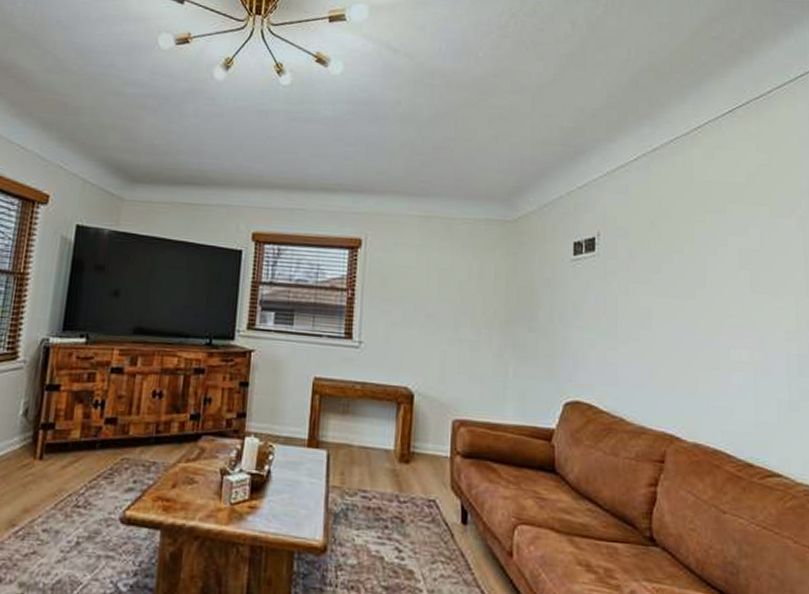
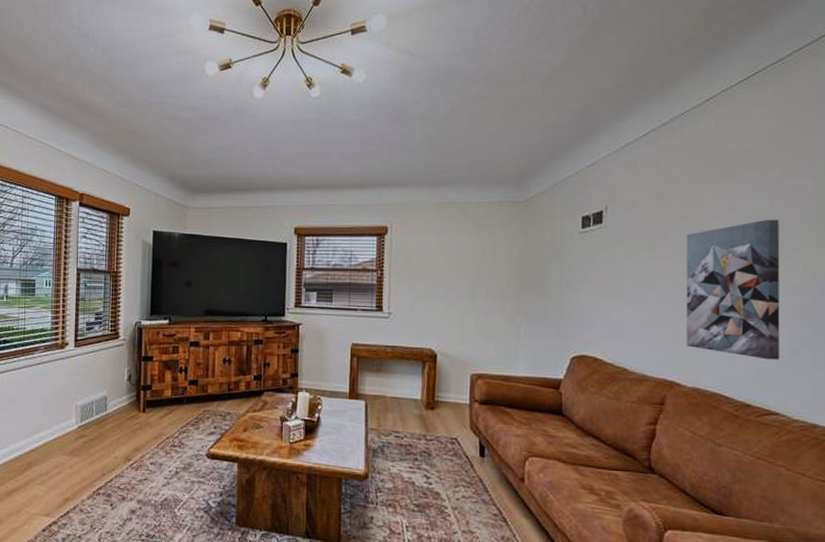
wall art: none [681,258,779,414] -> present [686,219,780,360]

